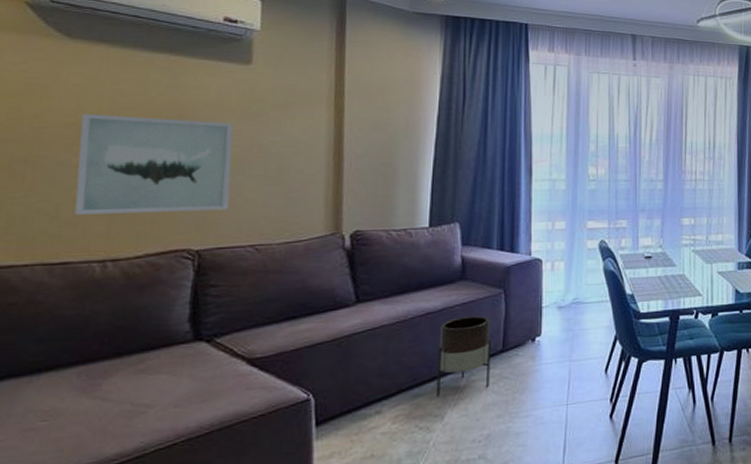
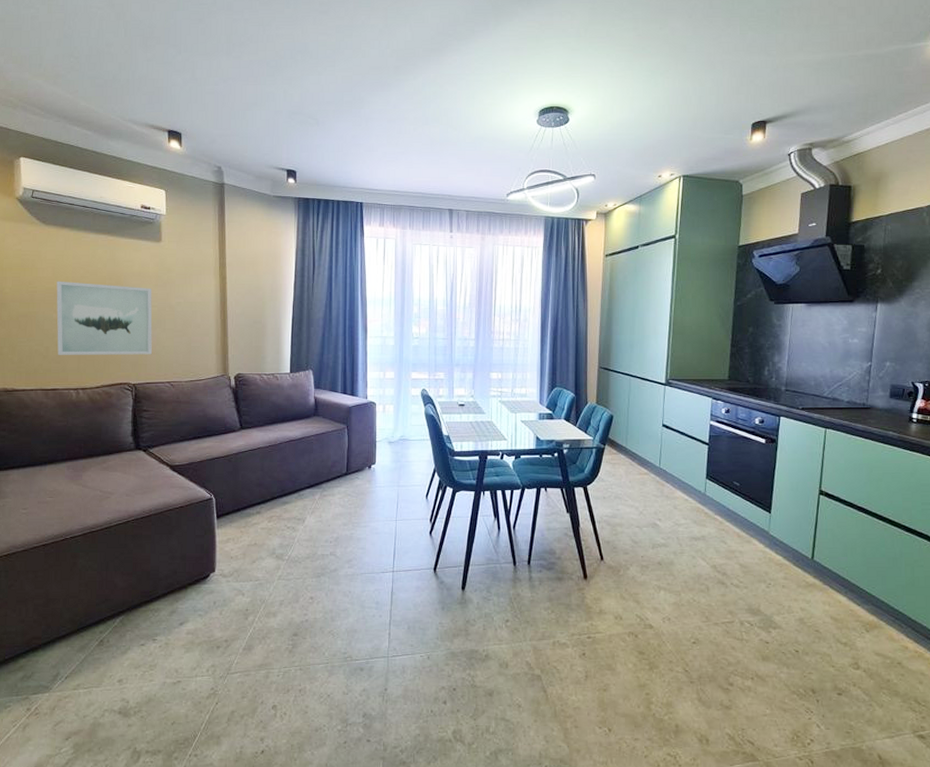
planter: present [436,316,491,398] -> none [299,445,338,506]

